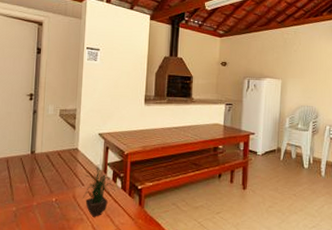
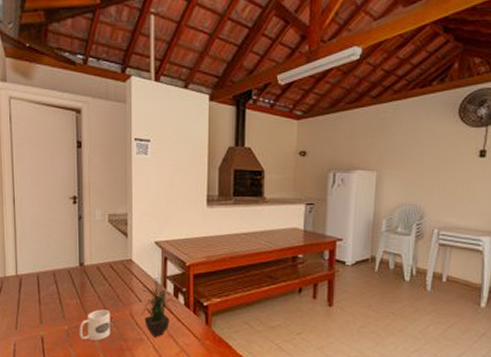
mug: none [26,192,56,221] -> present [79,309,111,341]

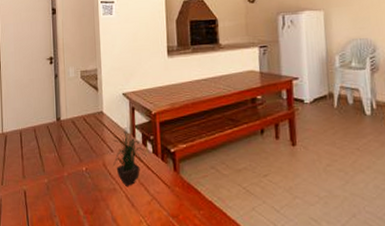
mug: present [79,309,111,341] -> none [57,161,86,193]

